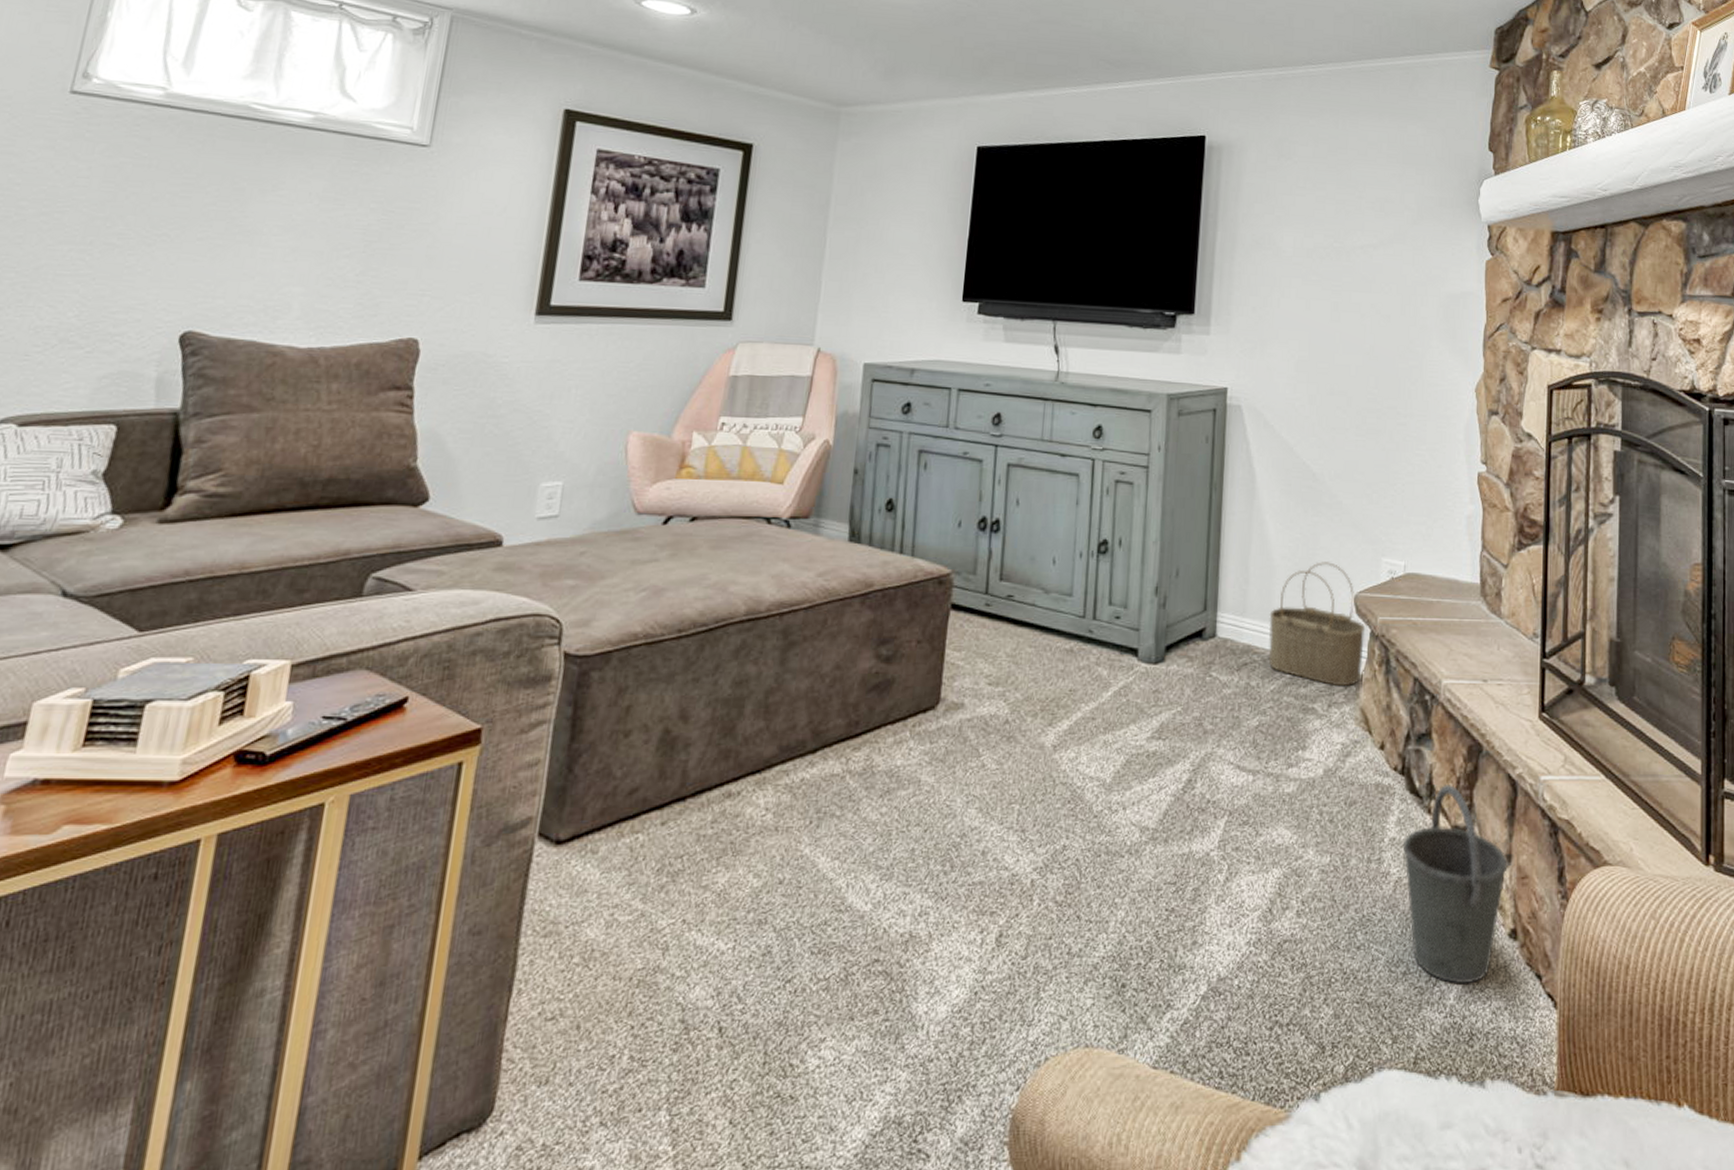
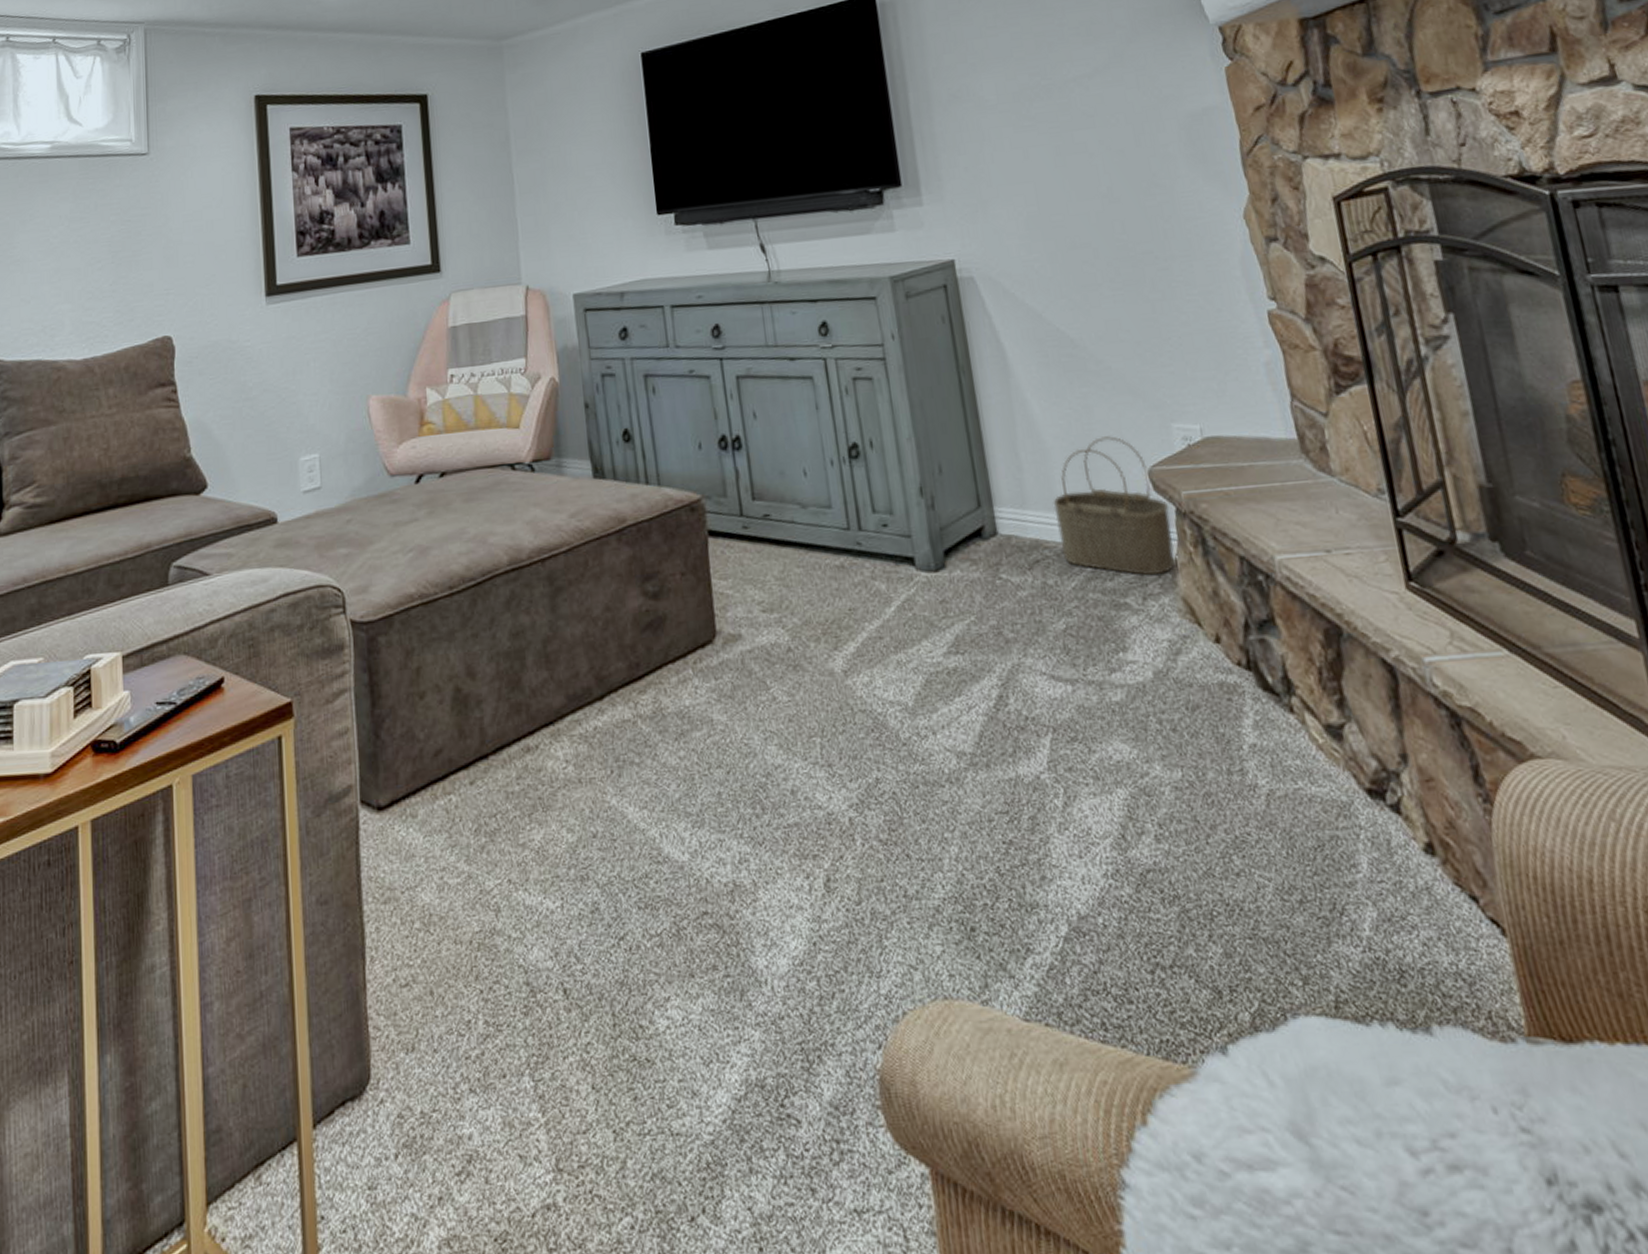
bucket: present [1402,783,1508,984] -> none [1266,675,1408,912]

